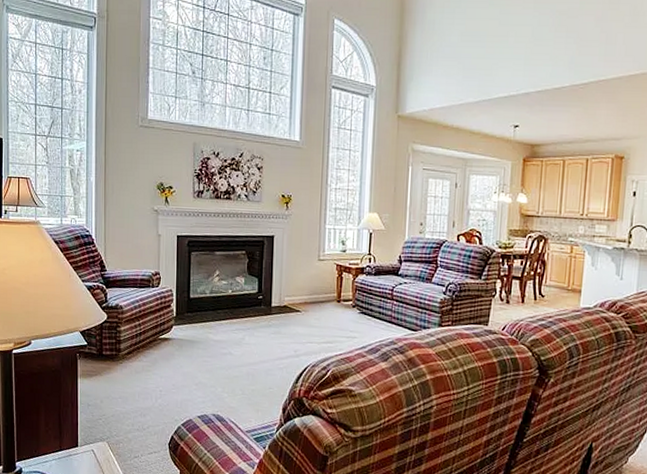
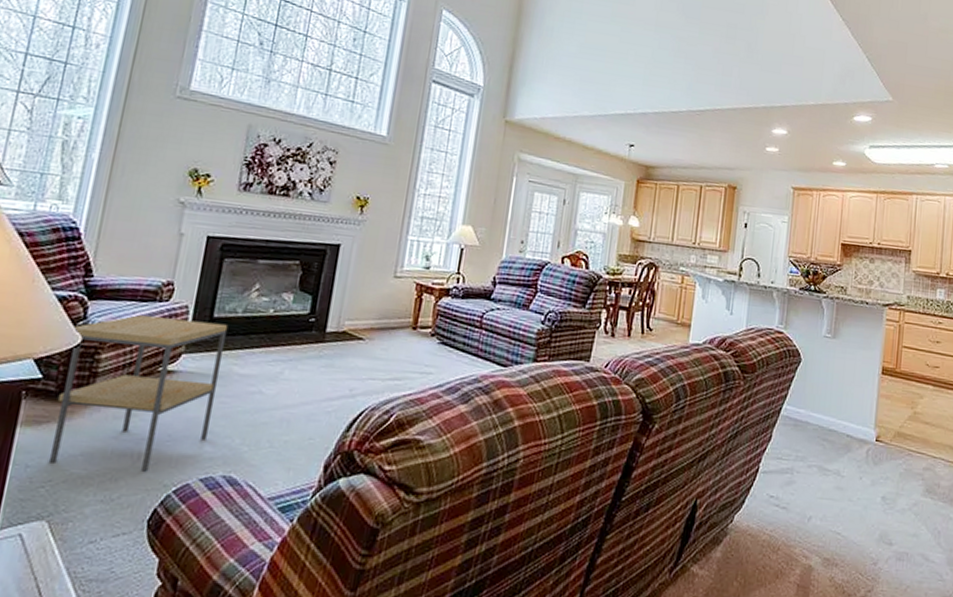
side table: none [99,298,201,410] -> present [50,315,229,472]

